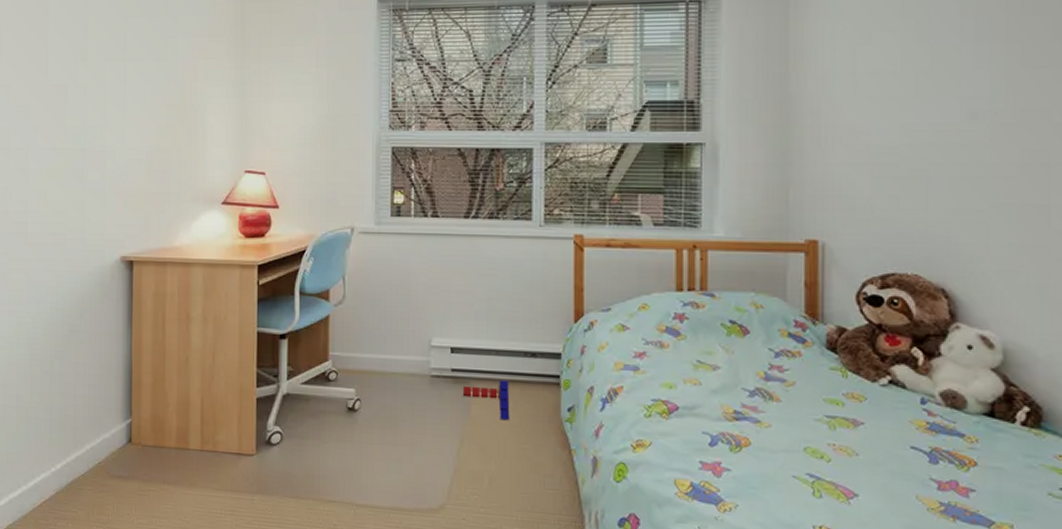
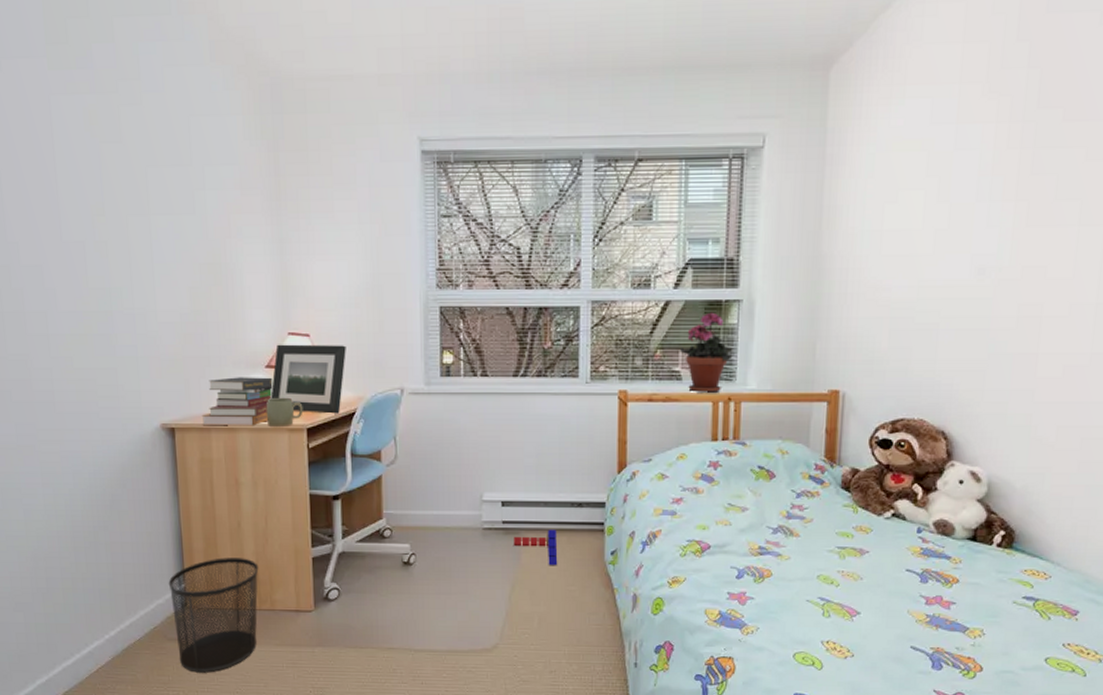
waste bin: none [115,393,204,515] -> present [168,557,259,673]
books: none [159,213,228,262] -> present [201,377,273,426]
mug: none [219,233,255,264] -> present [265,397,303,428]
picture frame: none [225,181,299,251] -> present [270,344,346,414]
potted plant: none [639,155,697,239] -> present [680,312,733,392]

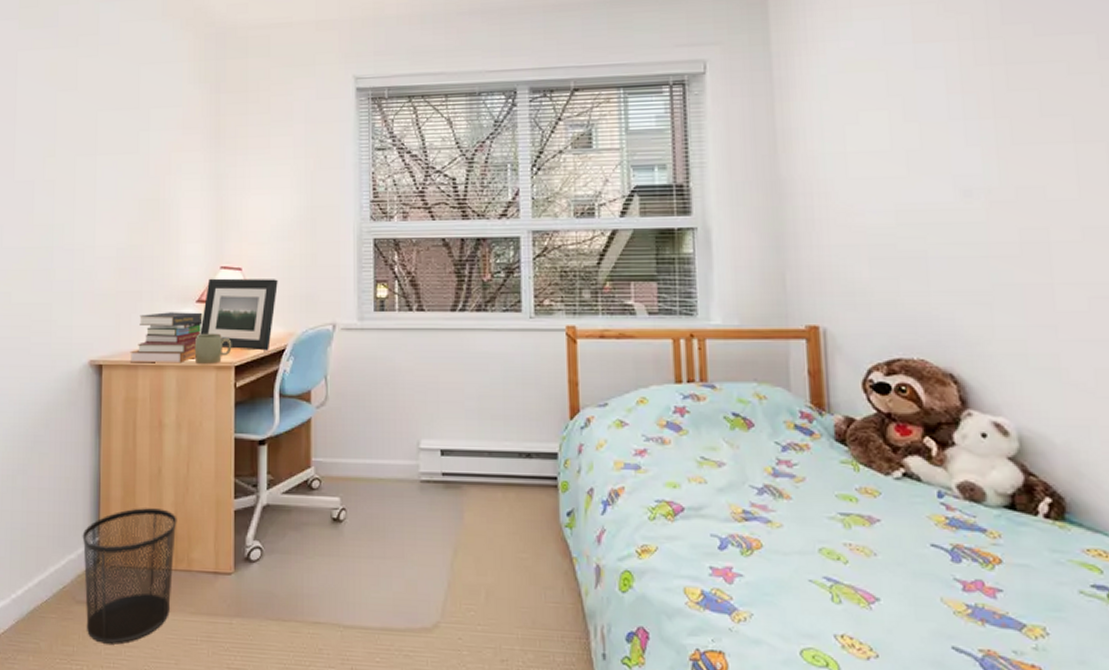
toy blocks: present [514,529,558,565] -> none [455,484,506,527]
potted plant: present [680,312,733,392] -> none [632,241,692,328]

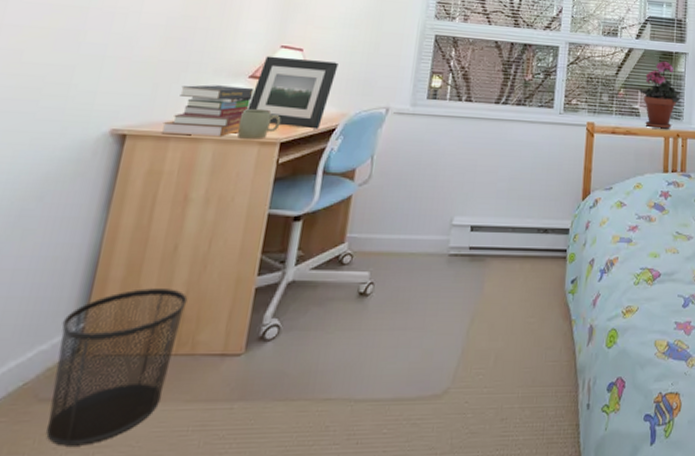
potted plant: none [632,241,692,328] -> present [639,60,681,129]

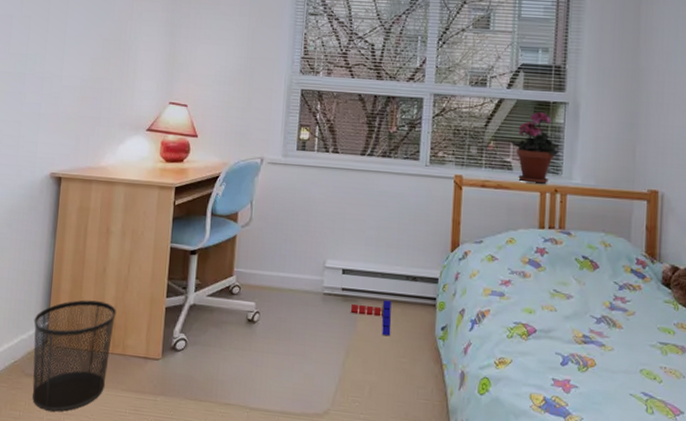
books: present [161,84,254,138] -> none [85,137,151,182]
mug: present [237,108,281,141] -> none [141,157,175,185]
picture frame: present [247,55,338,129] -> none [147,111,217,176]
toy blocks: none [478,256,522,295] -> present [351,300,392,335]

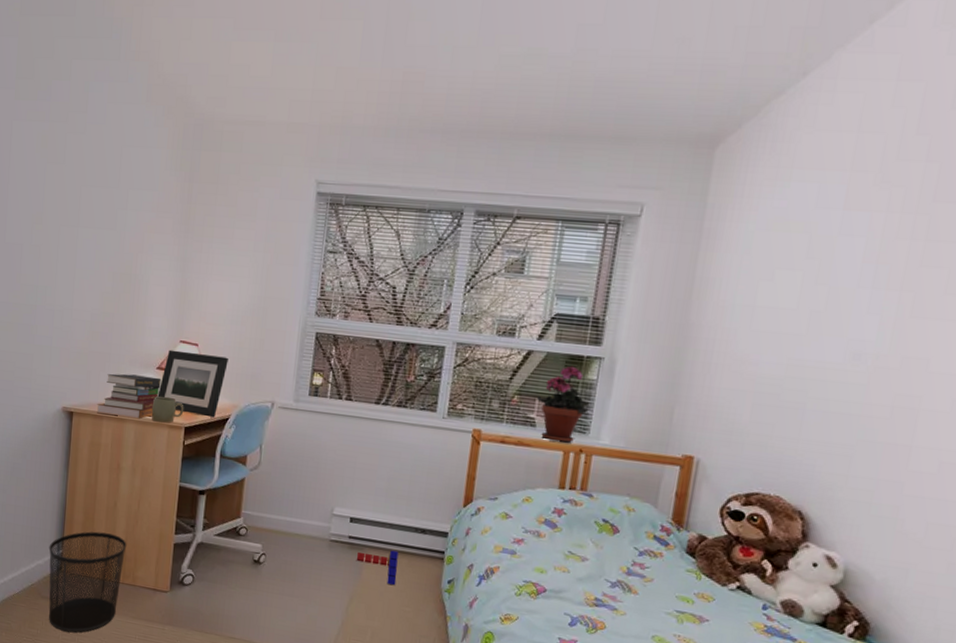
books: none [85,137,151,182] -> present [96,373,161,419]
mug: none [141,157,175,185] -> present [151,395,184,424]
picture frame: none [147,111,217,176] -> present [157,349,228,418]

